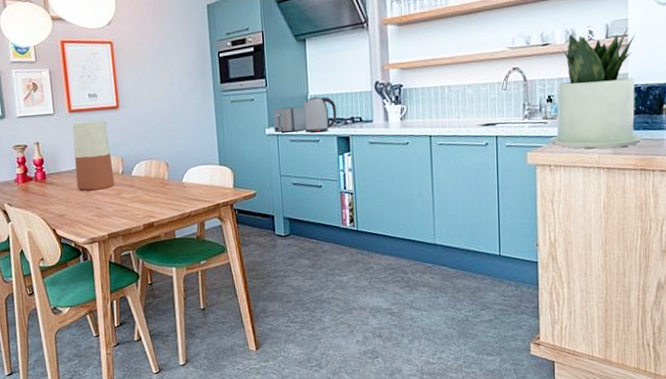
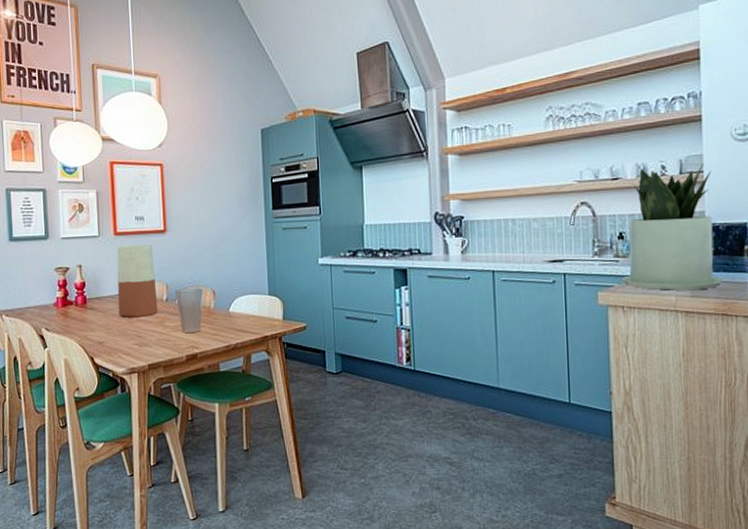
cup: none [130,160,158,204] -> present [175,287,204,334]
toaster: present [273,106,307,133] -> none [326,235,362,264]
kettle: present [303,96,337,133] -> none [358,225,394,264]

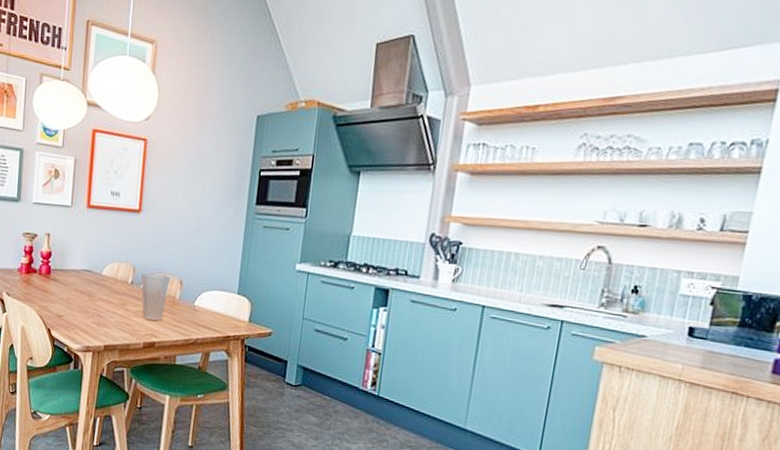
vase: present [117,244,158,318] -> none [81,220,125,297]
planter: present [621,164,723,291] -> none [625,218,759,363]

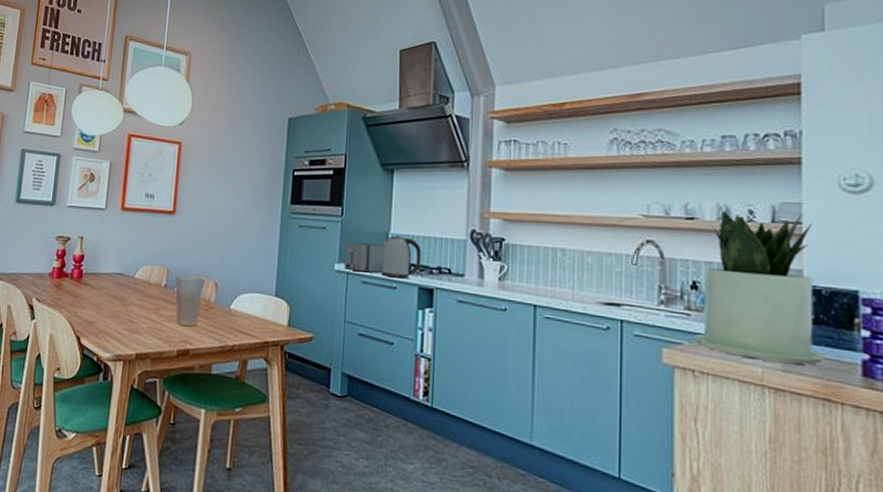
toaster: none [305,243,346,274] -> present [344,241,385,274]
kettle: none [341,237,381,280] -> present [382,235,421,279]
planter: none [625,218,759,363] -> present [693,210,825,365]

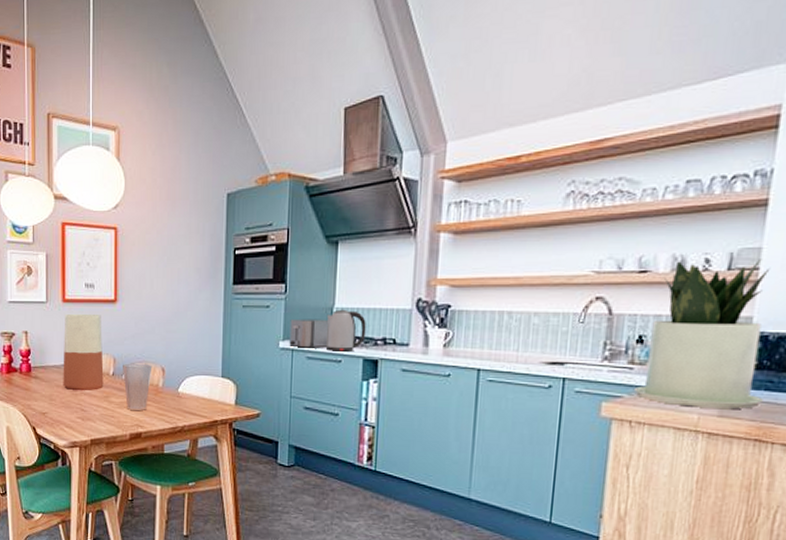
vase: none [113,222,159,301] -> present [63,313,104,390]

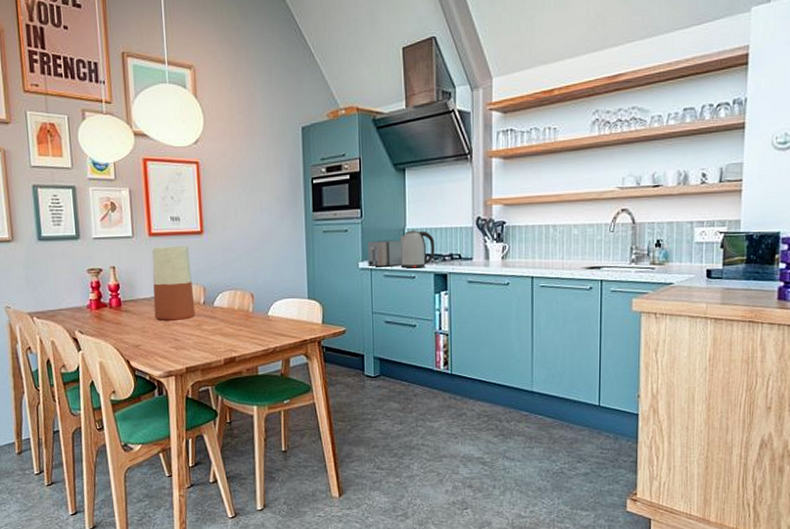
cup: present [123,363,152,411] -> none [213,290,242,337]
planter: present [633,259,771,409] -> none [656,172,753,298]

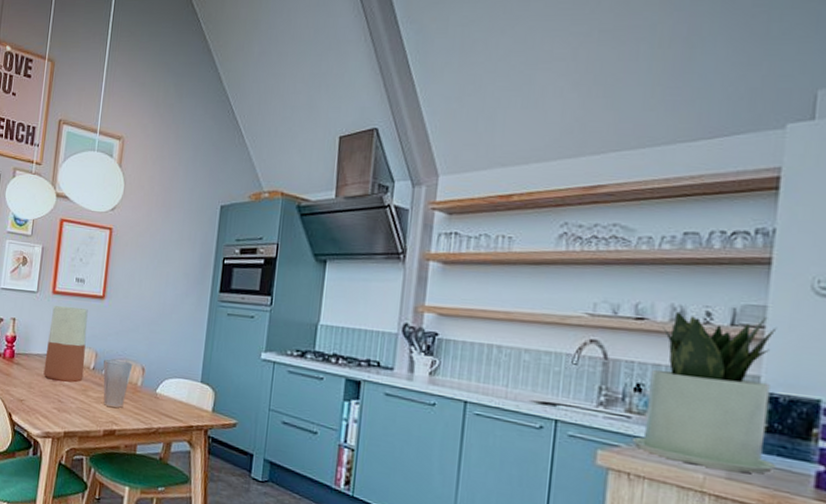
cup: none [213,290,242,337] -> present [103,359,133,408]
toaster: present [367,239,403,268] -> none [271,331,313,364]
kettle: present [399,230,435,269] -> none [308,326,351,370]
planter: none [656,172,753,298] -> present [631,311,777,474]

